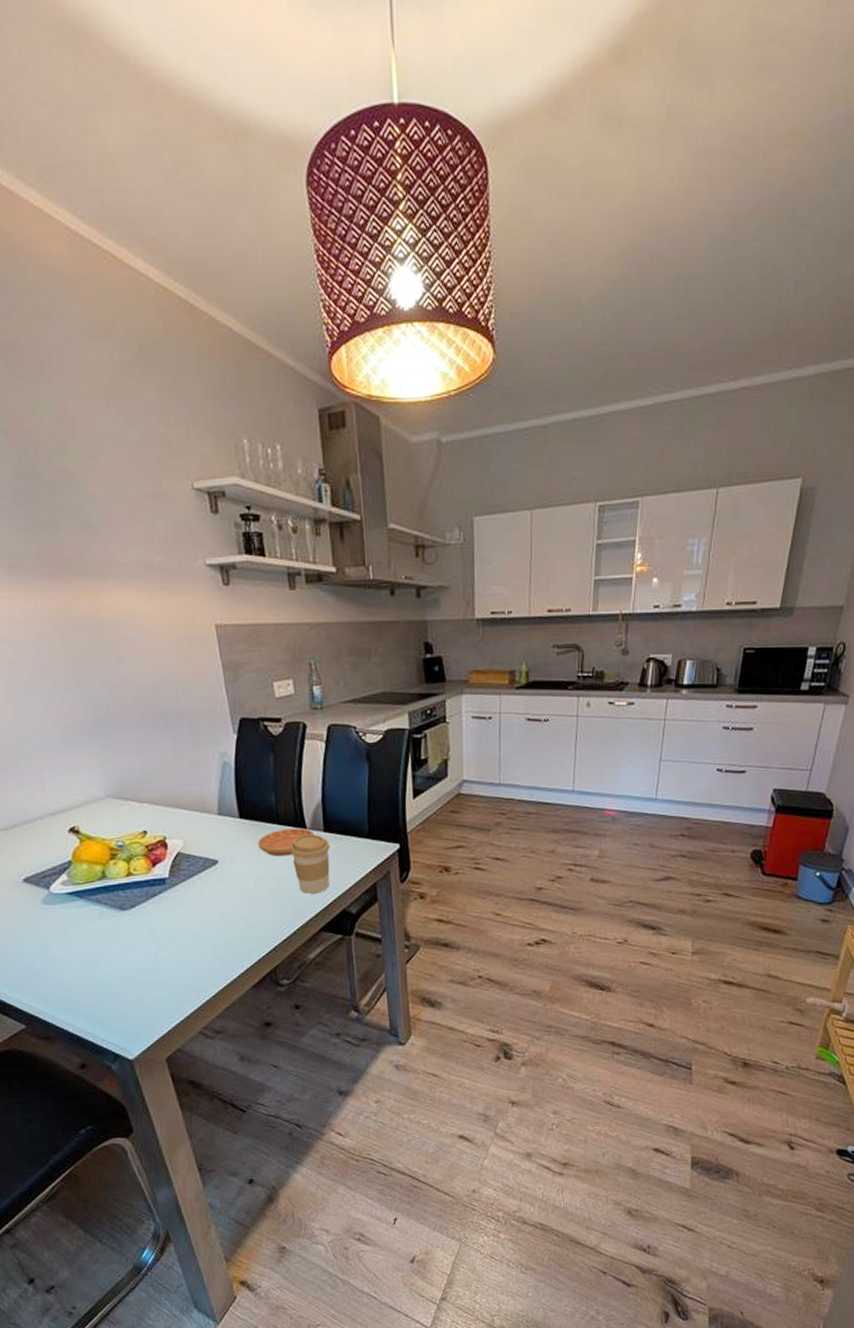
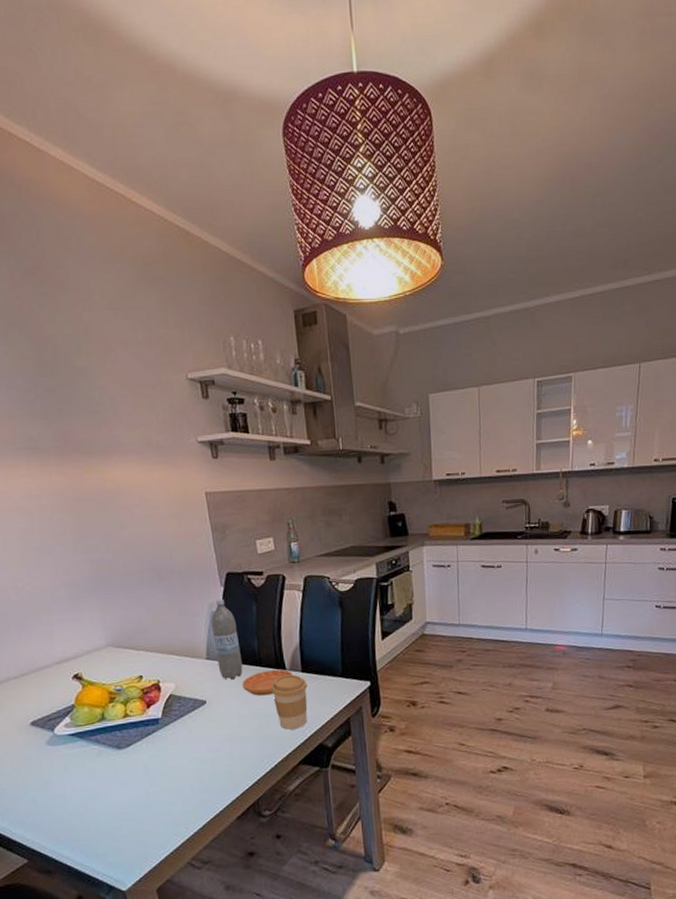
water bottle: none [222,747,259,837] -> present [211,598,243,679]

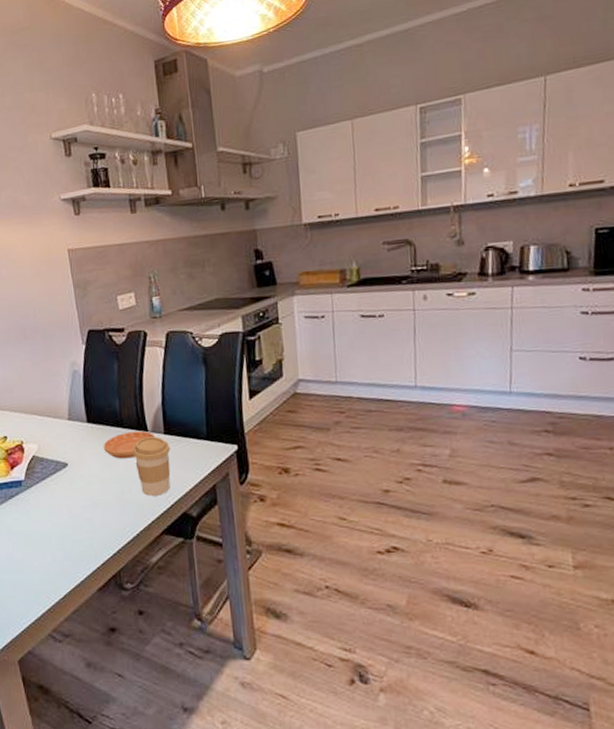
water bottle: present [211,598,243,679] -> none [73,357,104,441]

